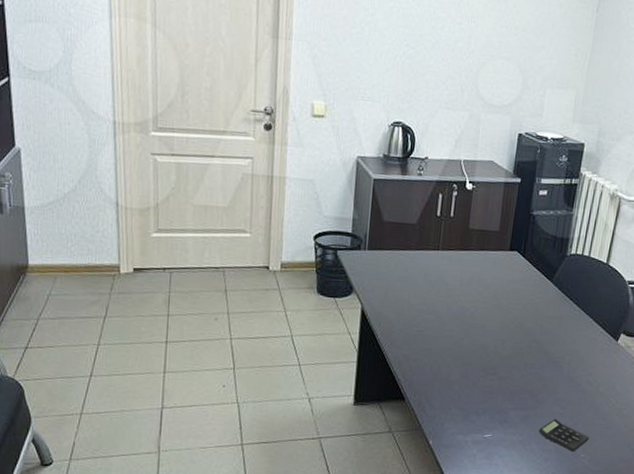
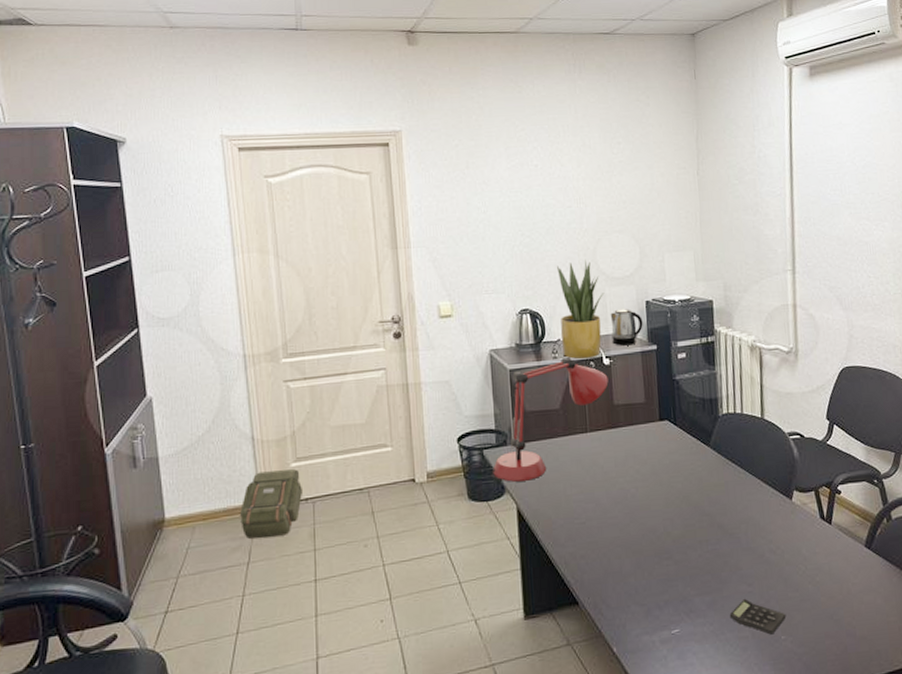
backpack: none [100,236,162,298] -> present [240,469,304,539]
desk lamp: none [341,176,468,285] -> present [490,358,609,482]
planter: none [428,81,480,181] -> present [557,259,605,360]
kettle: none [478,137,512,175] -> present [610,309,643,346]

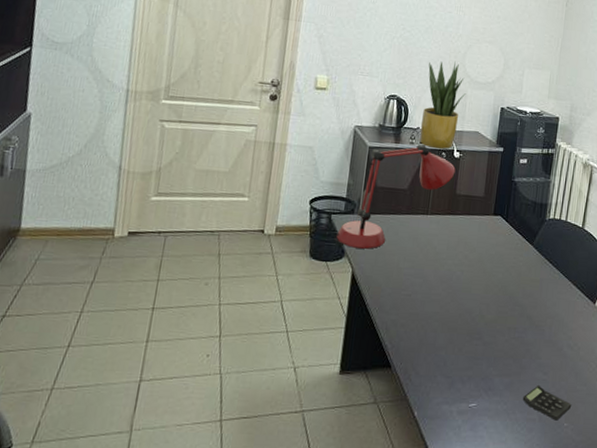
backpack: present [240,469,304,539] -> none [92,200,159,262]
kettle: present [610,309,643,346] -> none [465,110,495,144]

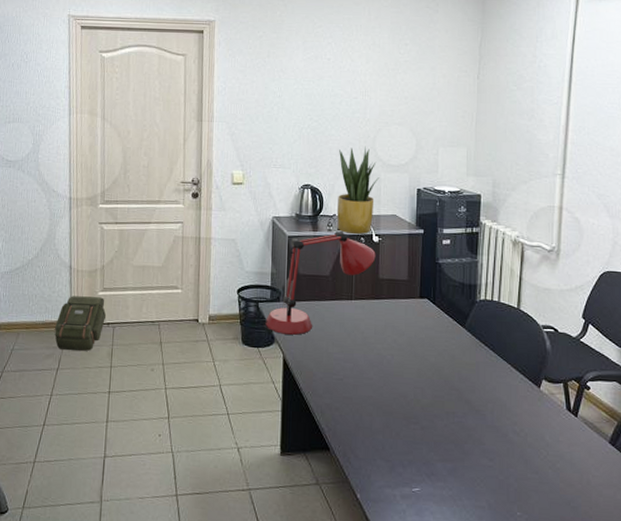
backpack: none [92,200,159,262] -> present [54,296,107,351]
calculator: present [522,384,572,421] -> none [468,471,524,509]

